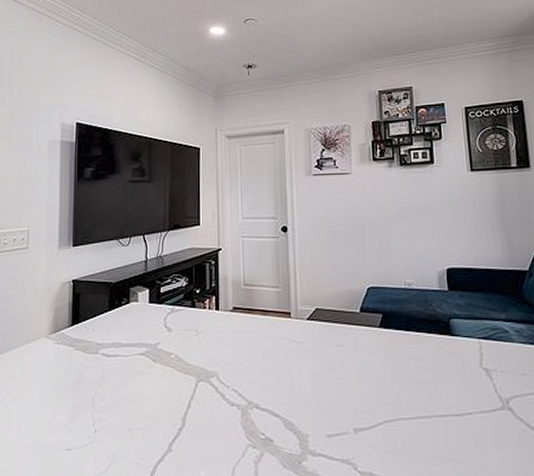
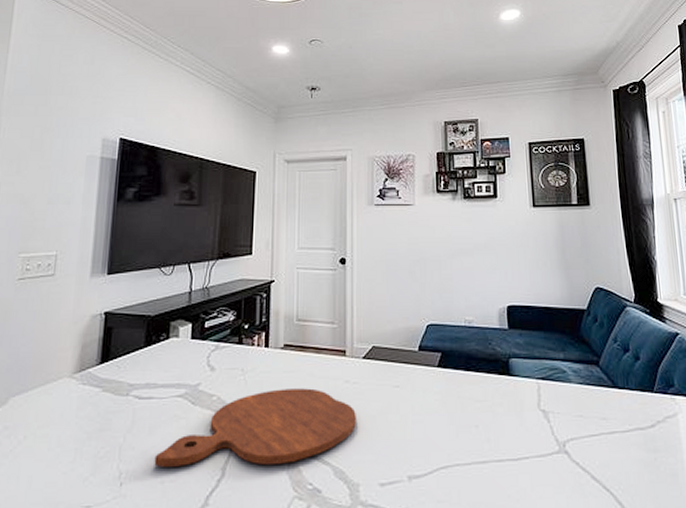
cutting board: none [123,347,303,417] -> present [154,388,356,467]

